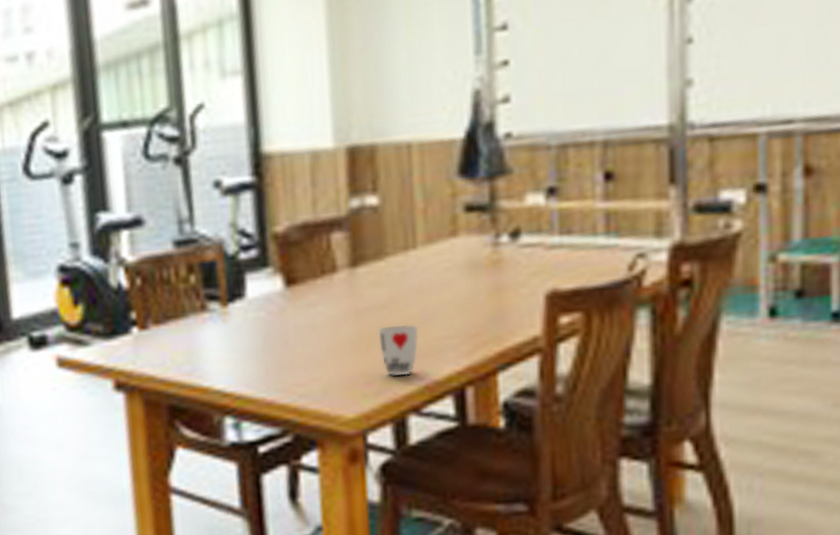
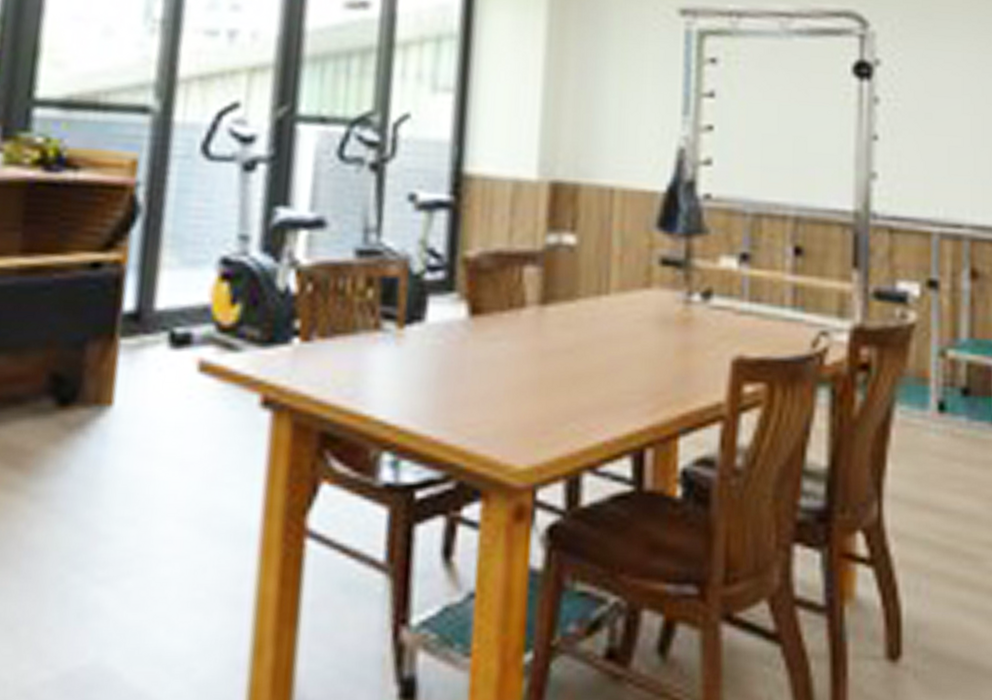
cup: present [378,324,419,376] -> none [560,373,603,429]

